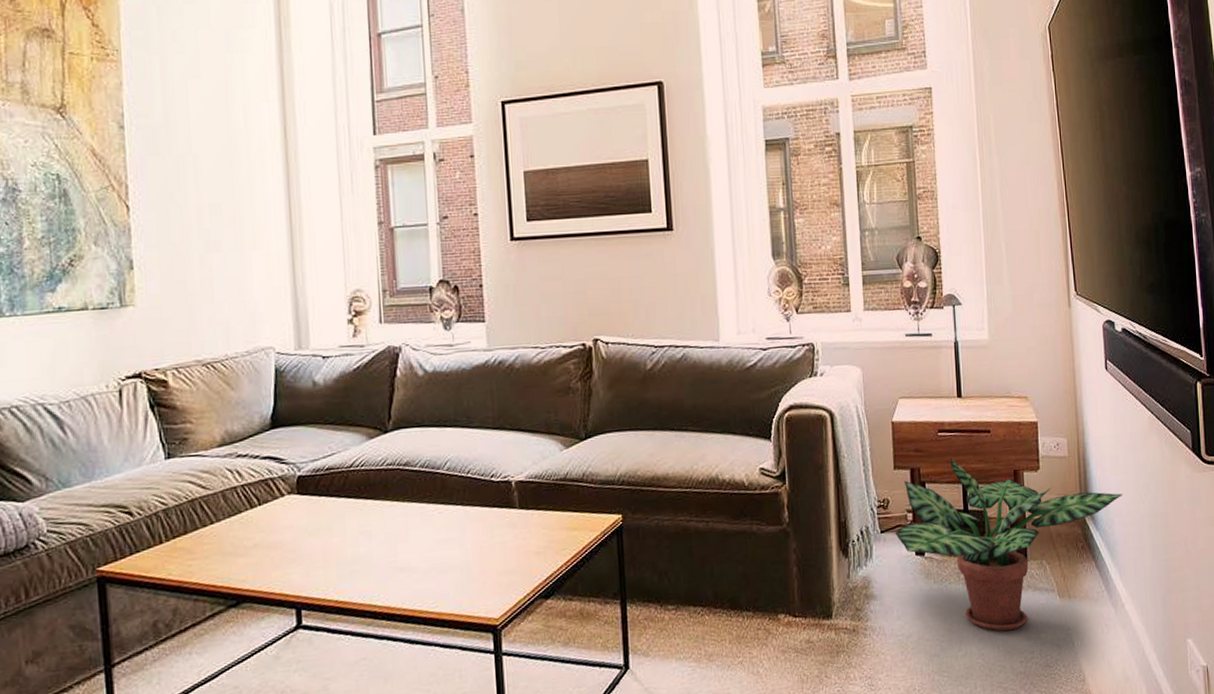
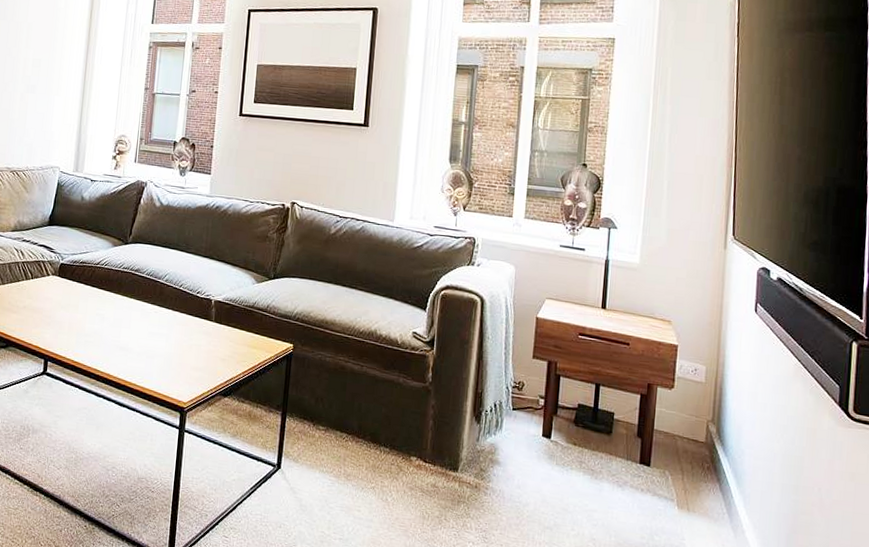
potted plant: present [895,458,1123,632] -> none [525,359,758,526]

